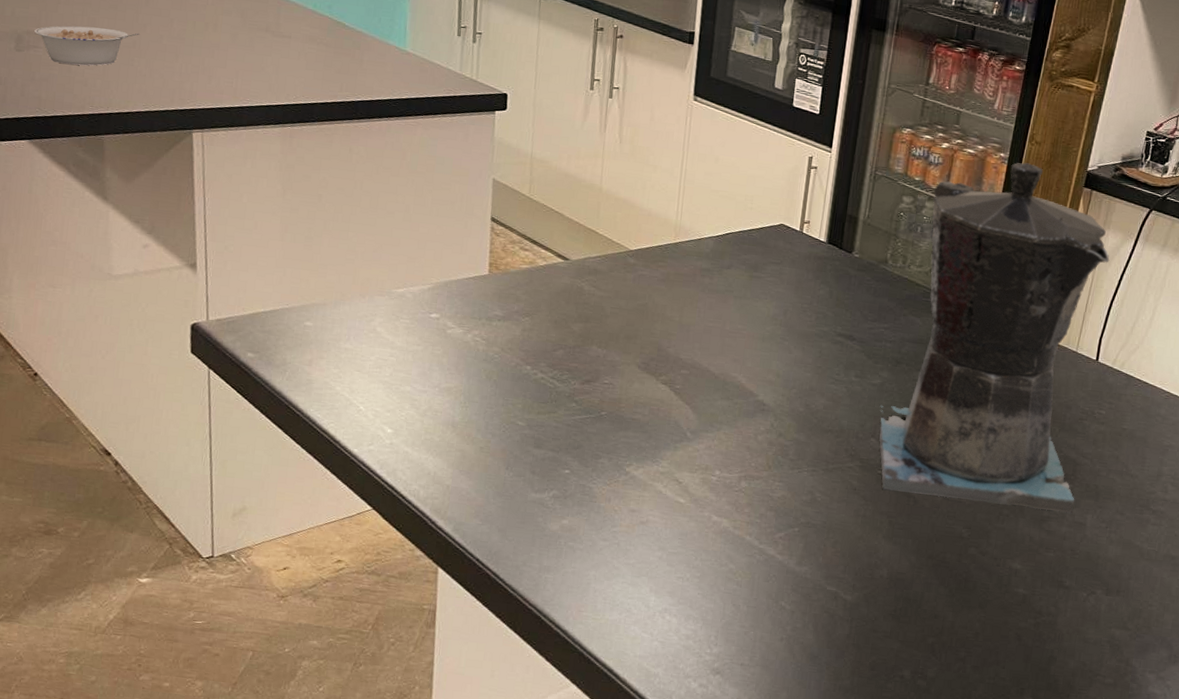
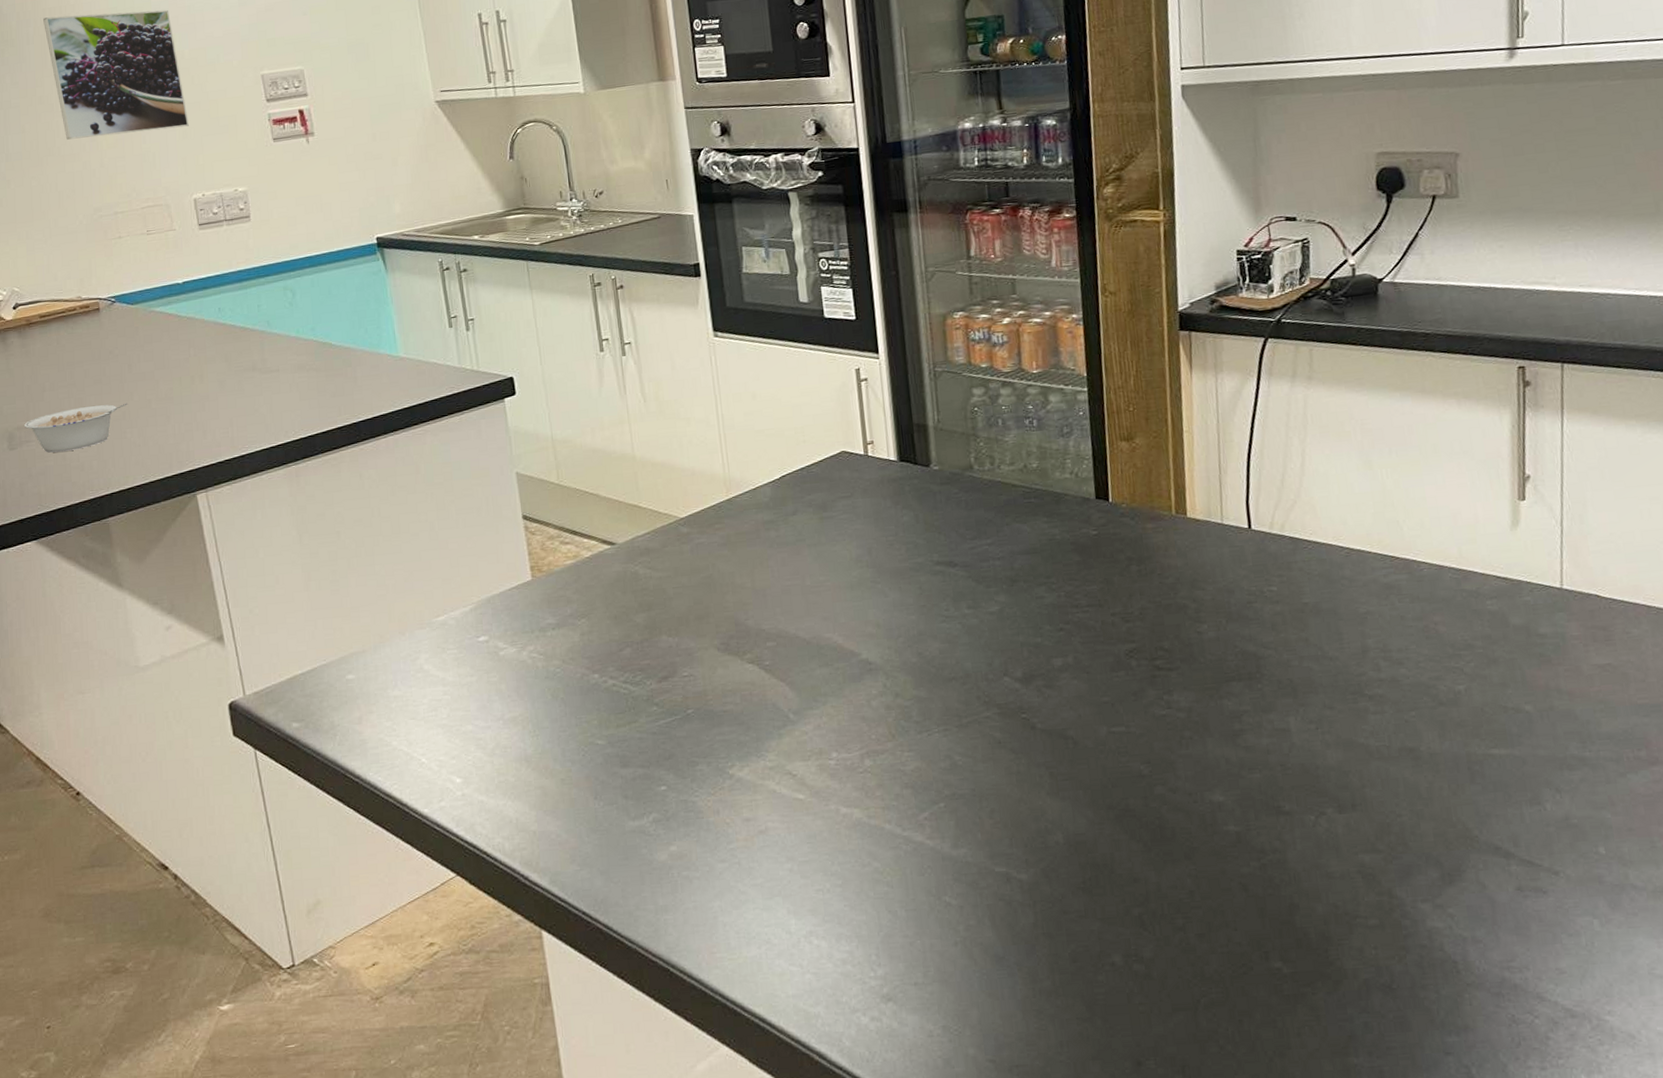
coffee maker: present [879,162,1110,513] -> none [1004,318,1269,735]

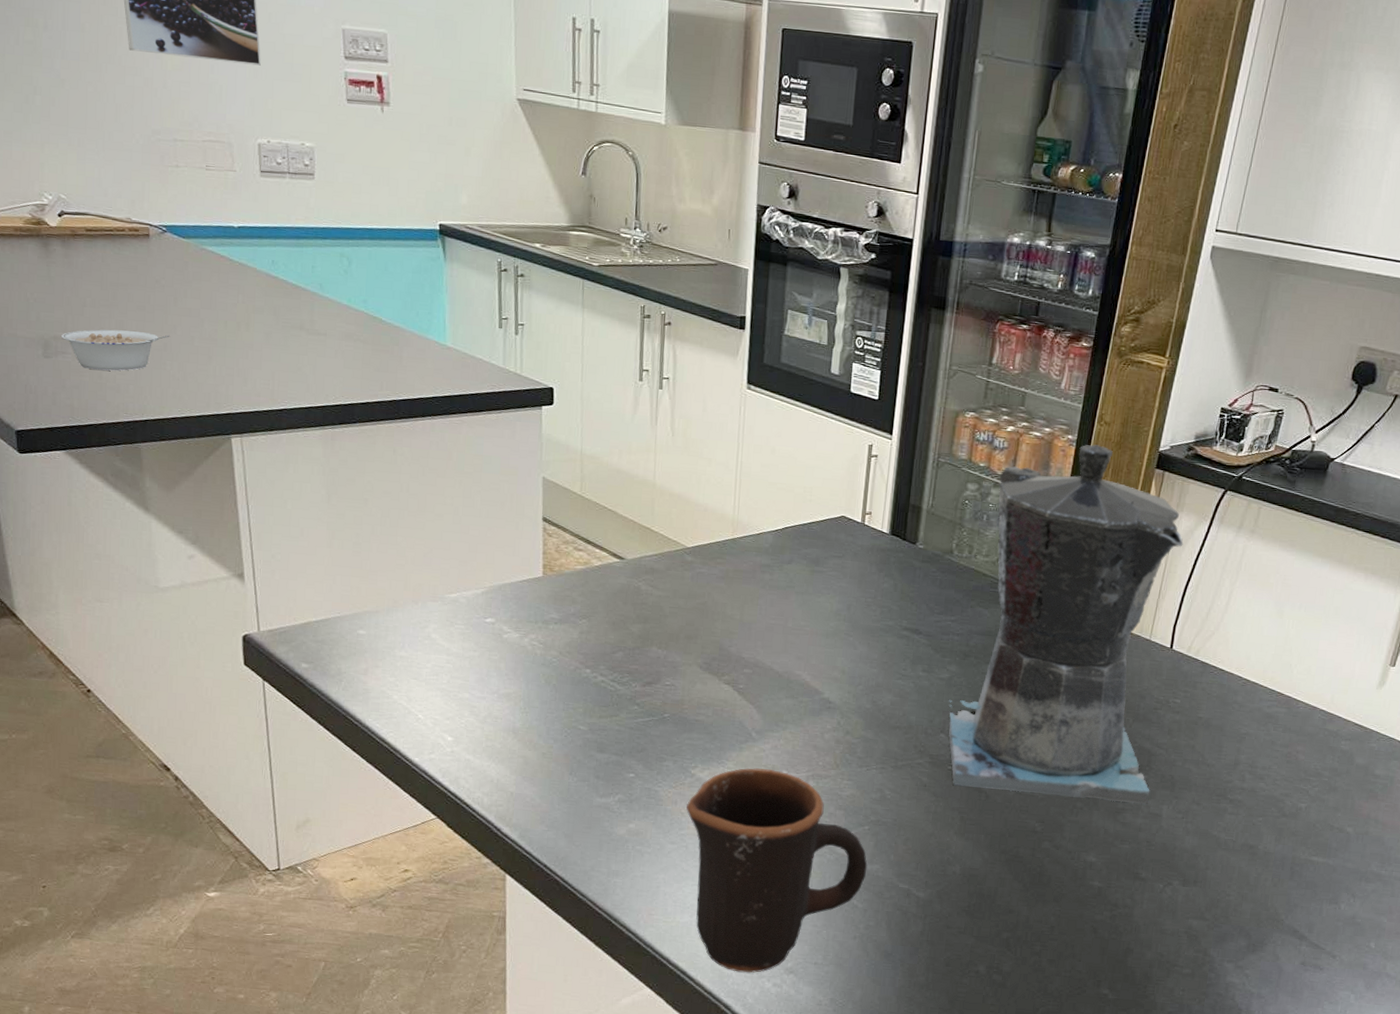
mug: none [731,754,953,1010] -> present [686,768,868,973]
coffee maker: none [1004,318,1269,735] -> present [948,444,1184,804]

